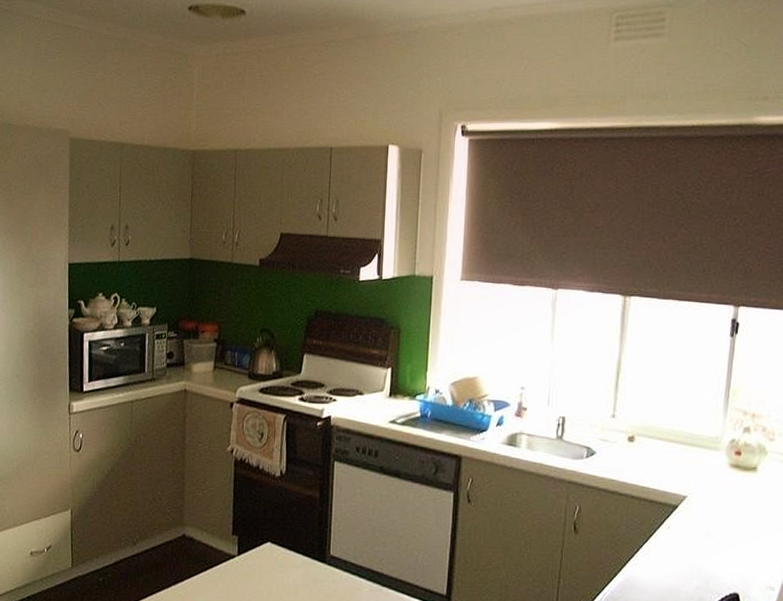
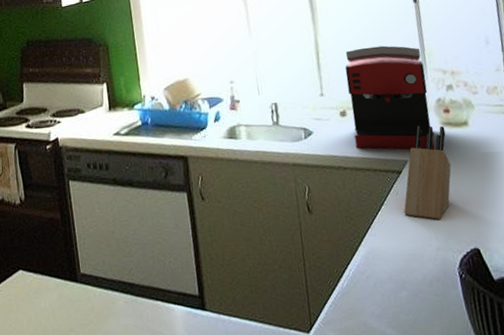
coffee maker: none [636,375,726,489] -> present [345,45,435,150]
knife block: none [671,463,732,560] -> present [404,125,451,221]

